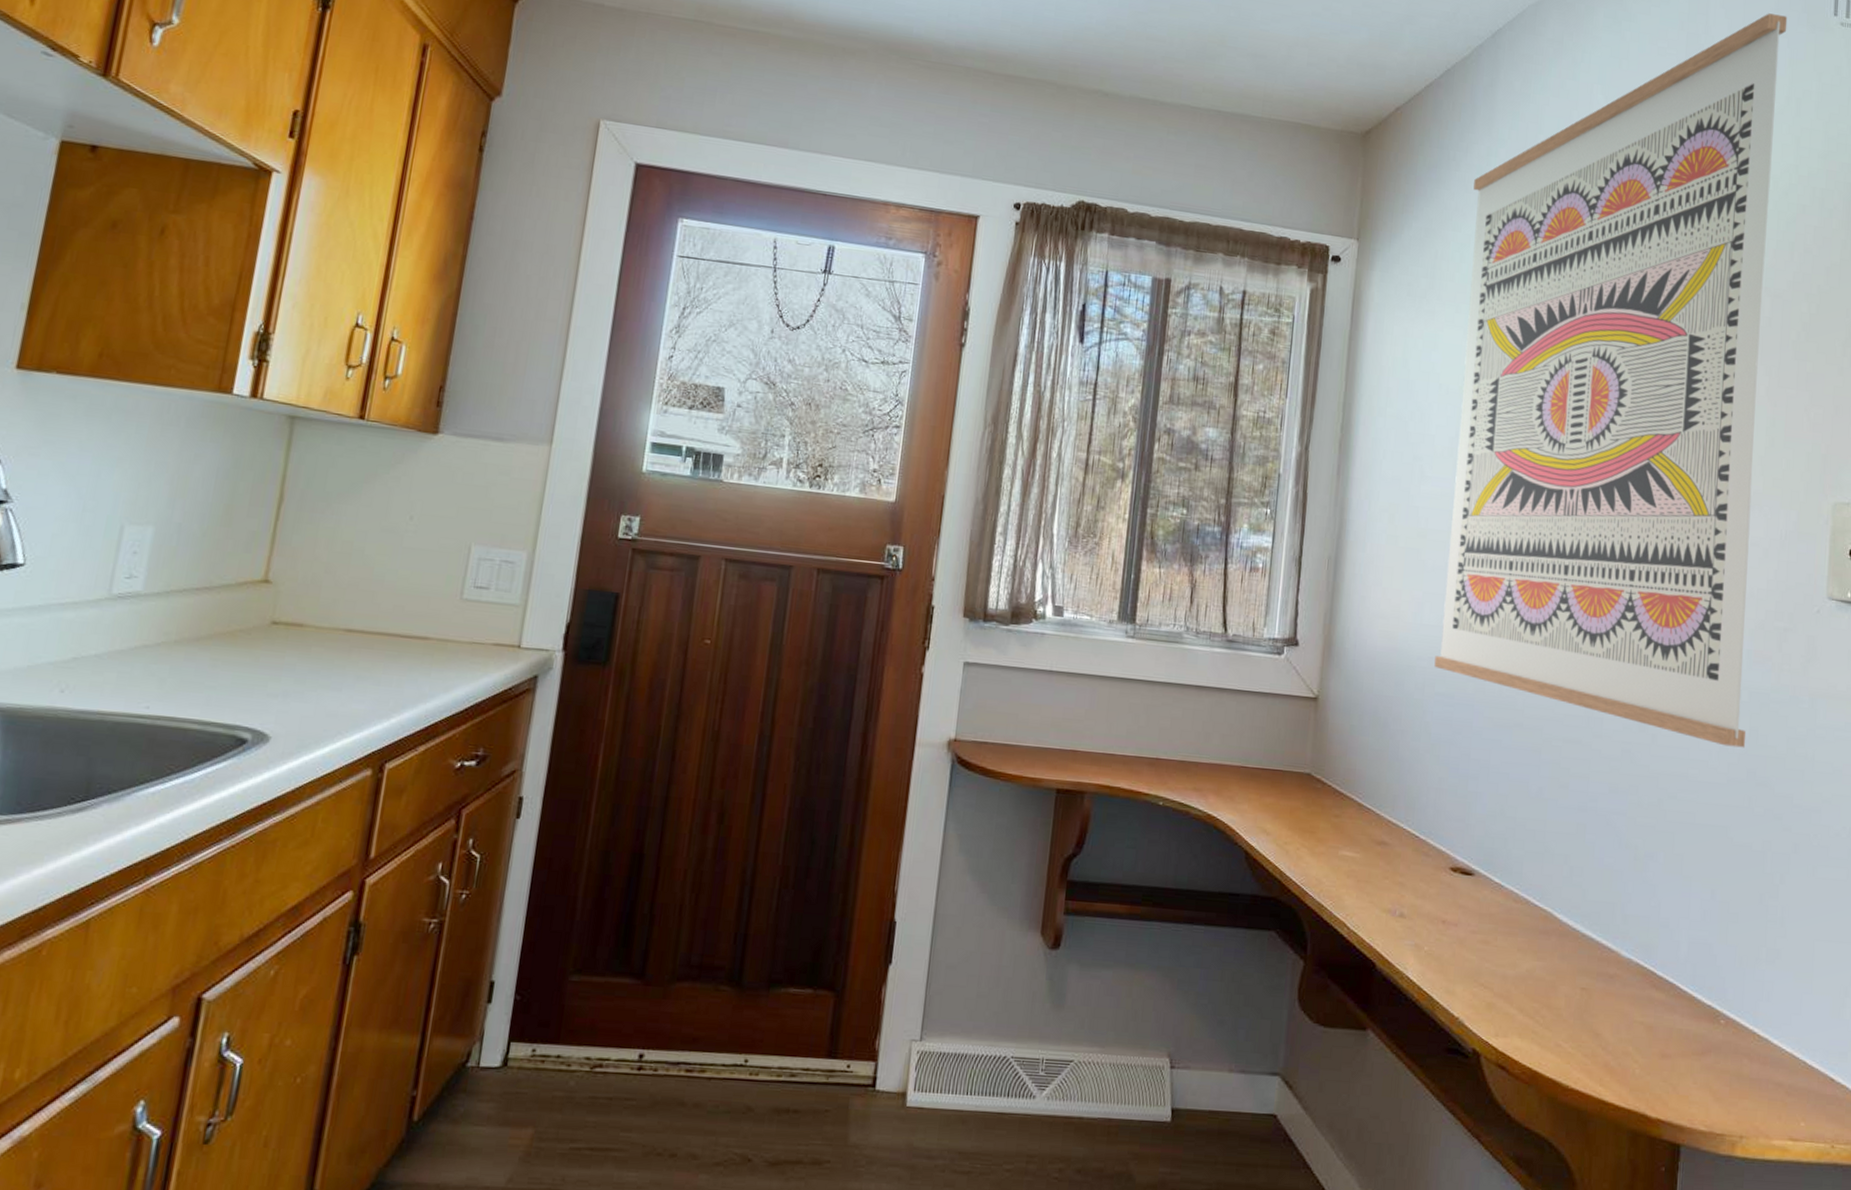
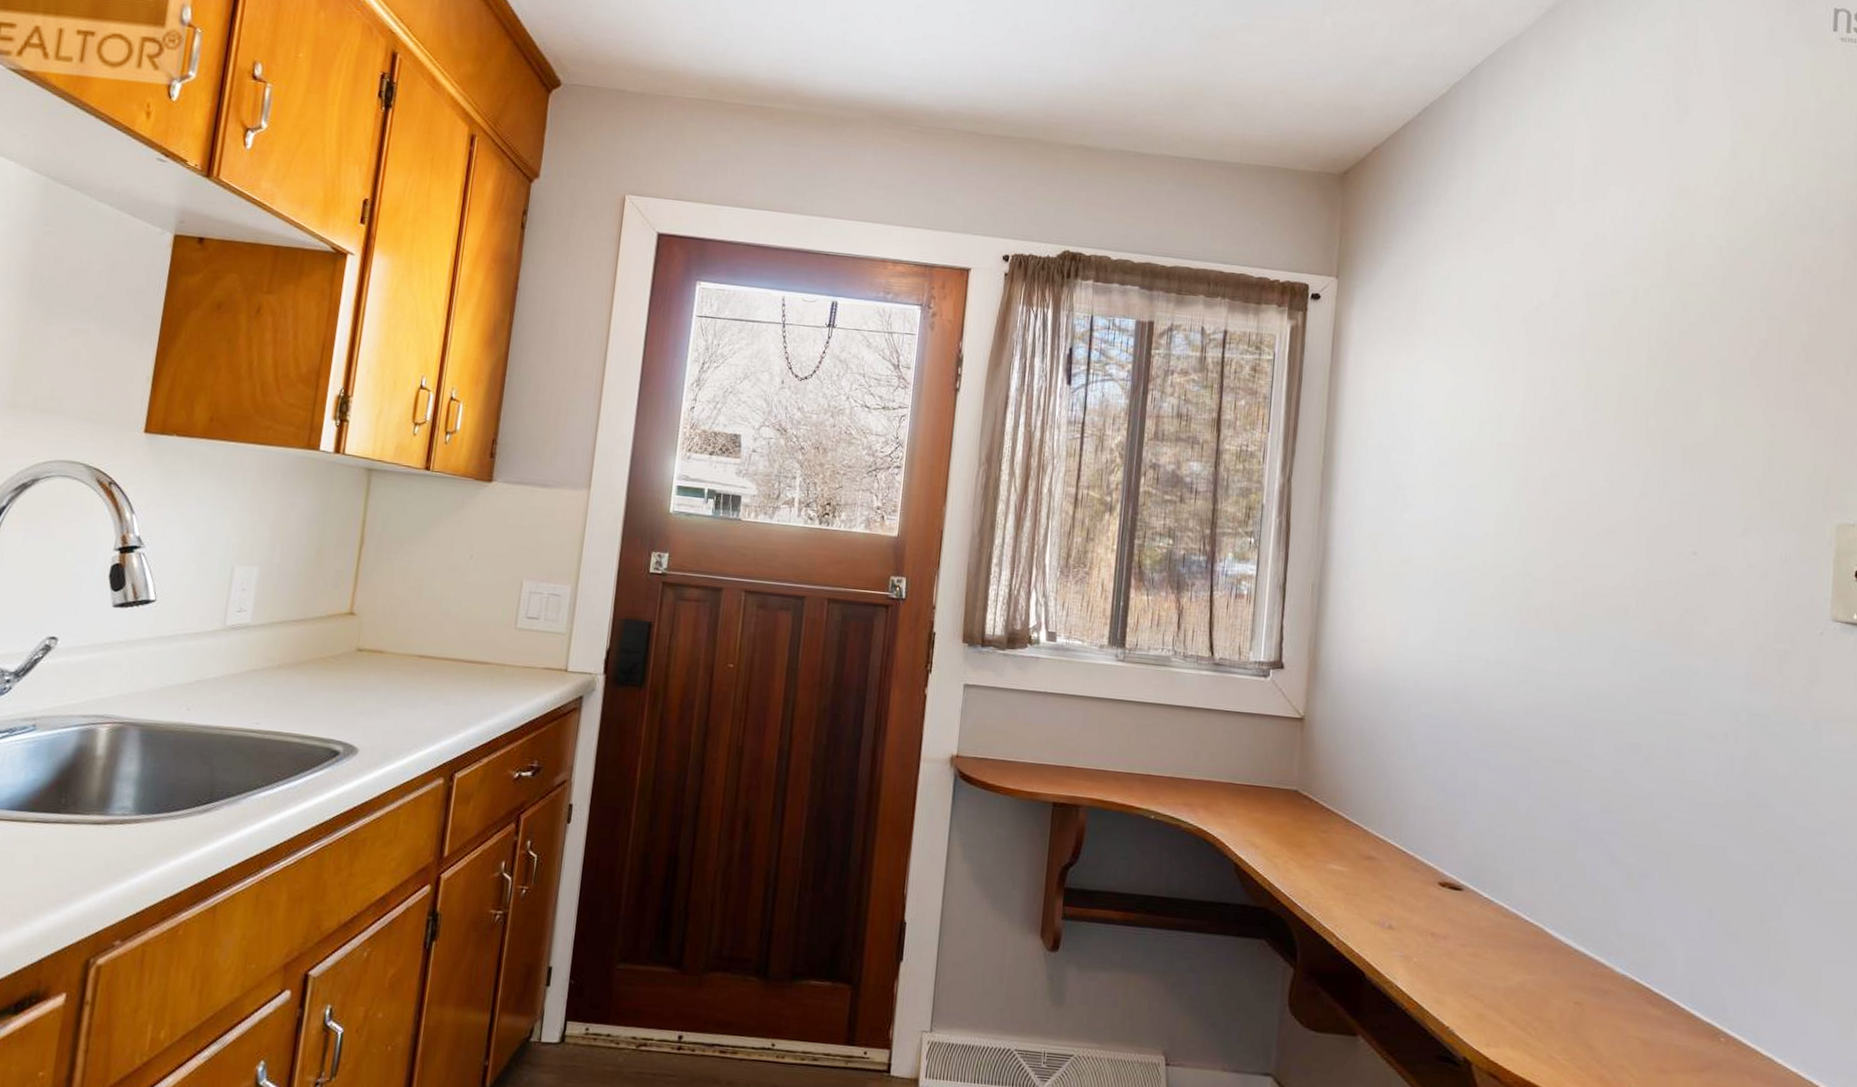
wall art: present [1434,13,1788,748] -> none [1420,33,1783,770]

